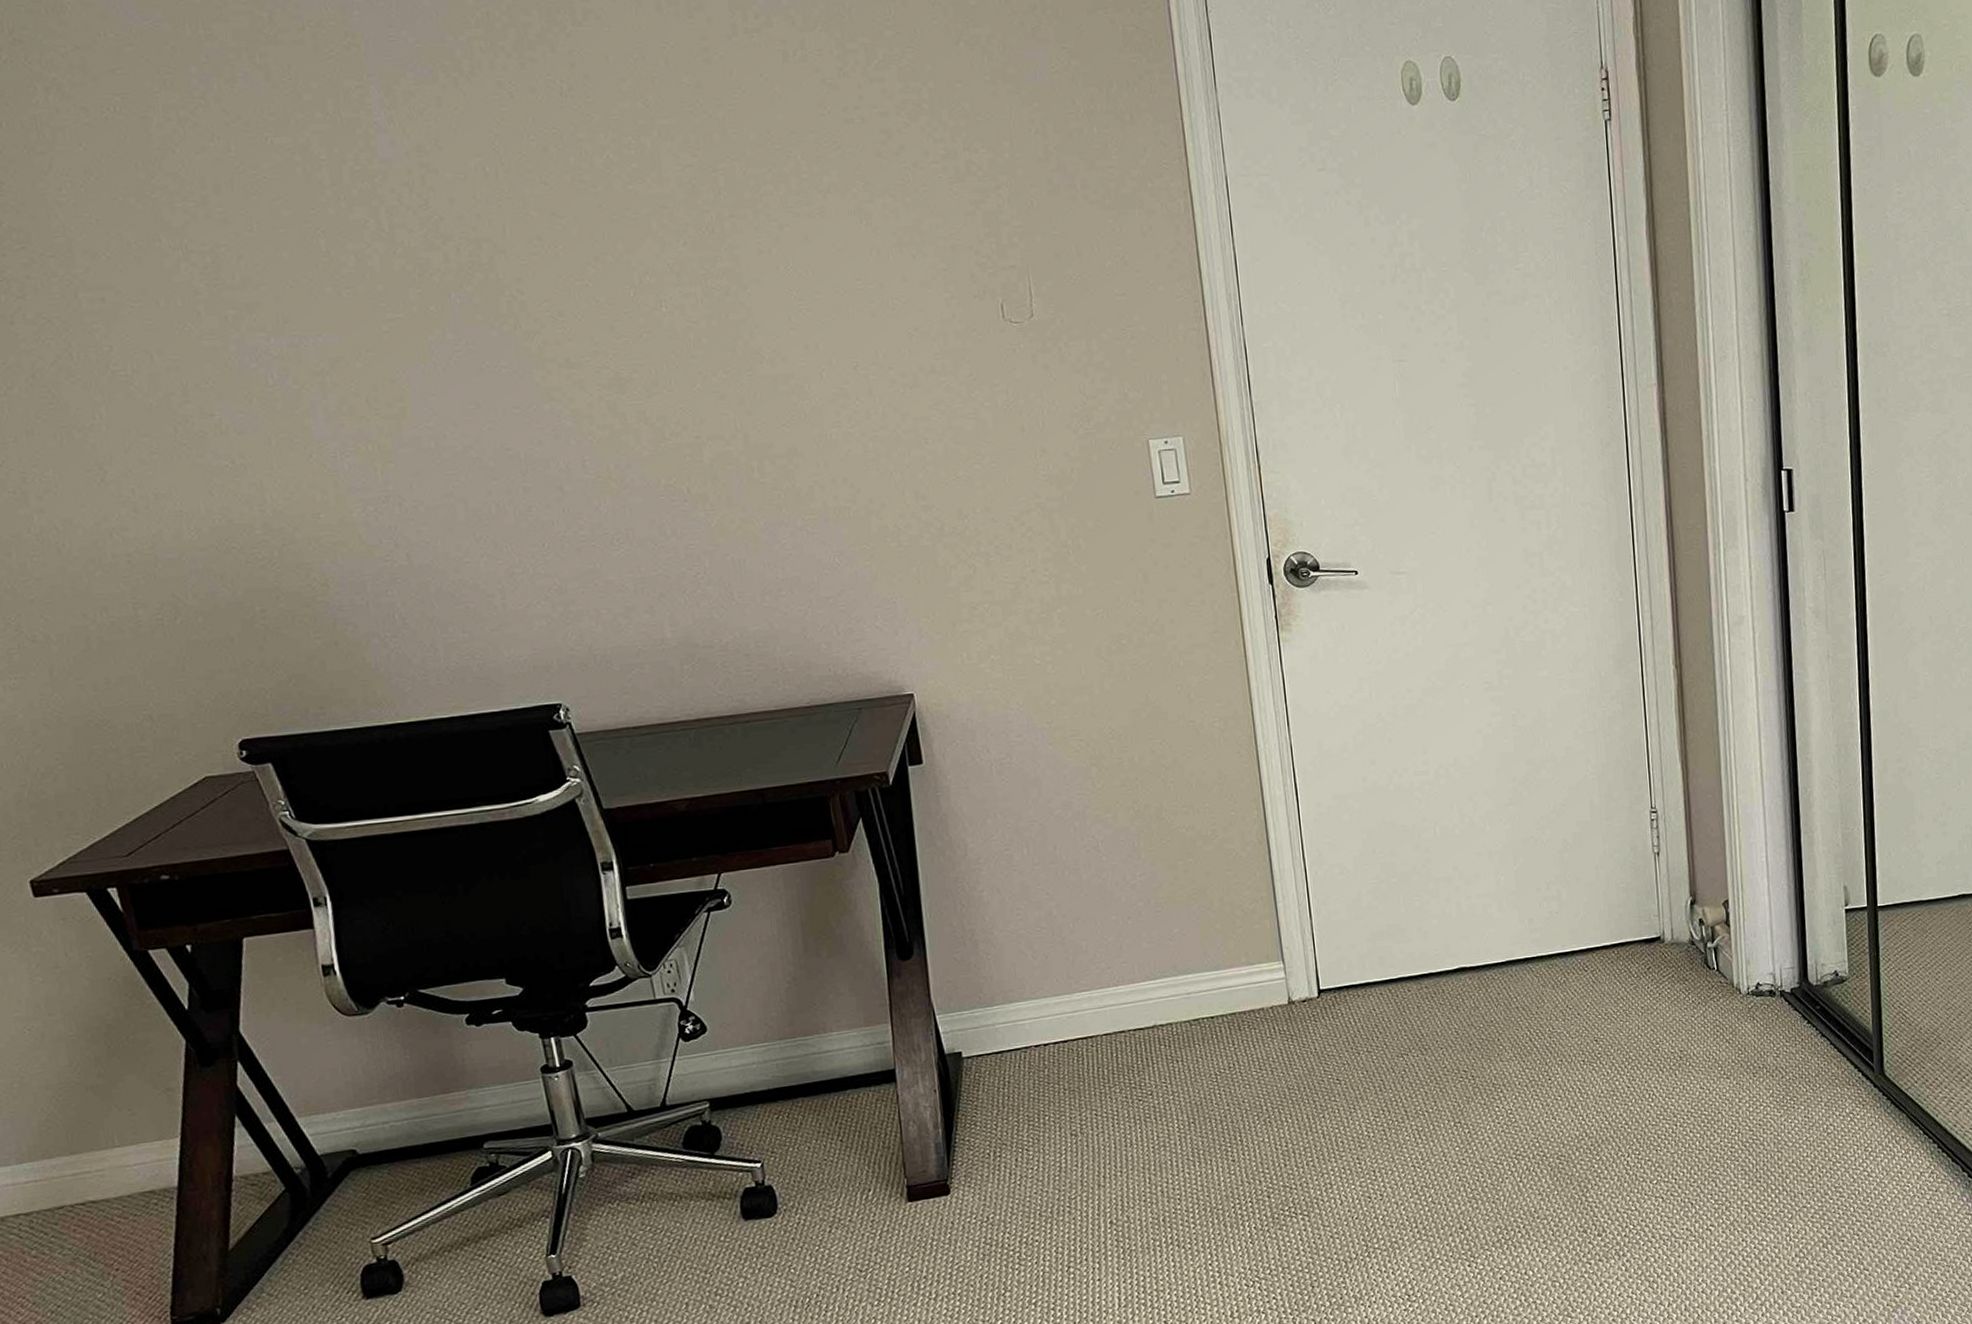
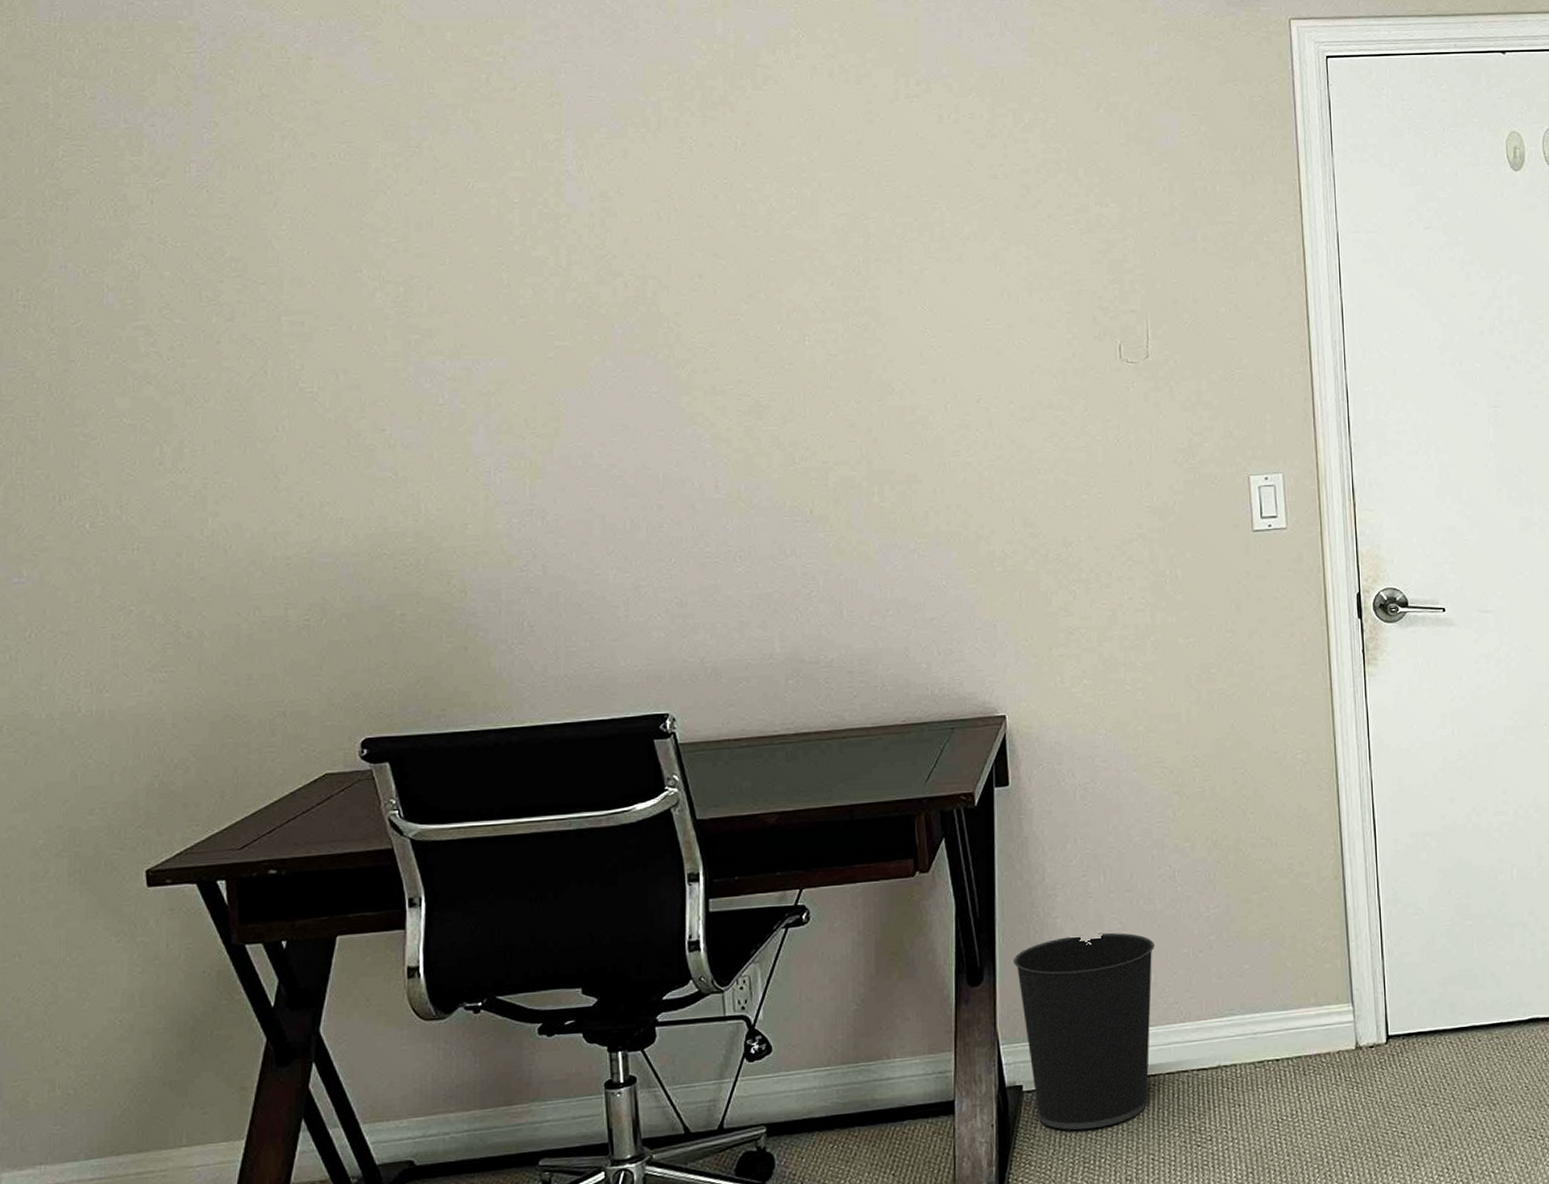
wastebasket: none [942,903,1088,1092] -> present [1014,932,1154,1130]

